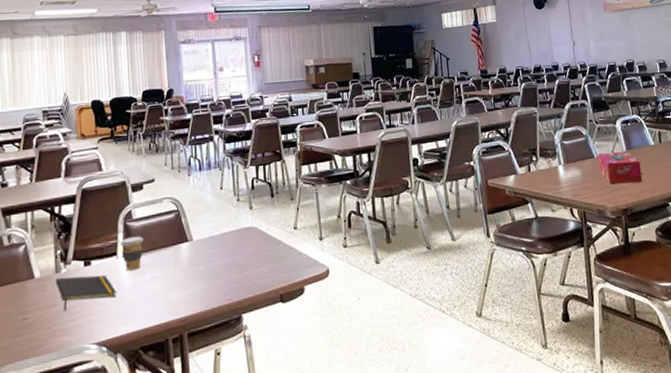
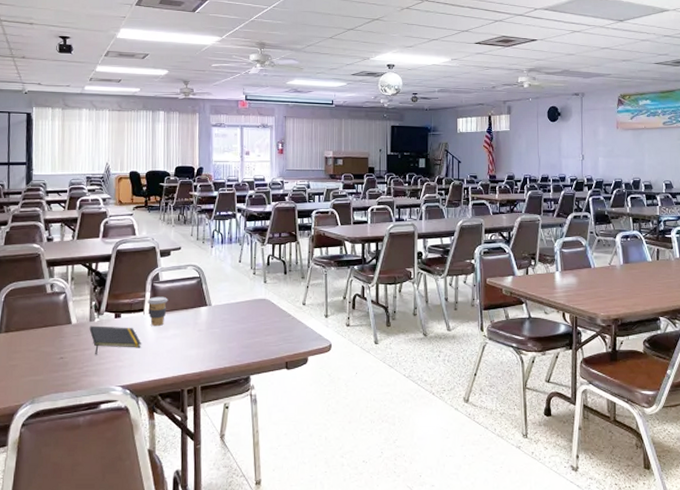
tissue box: present [598,151,643,184] -> none [594,264,637,295]

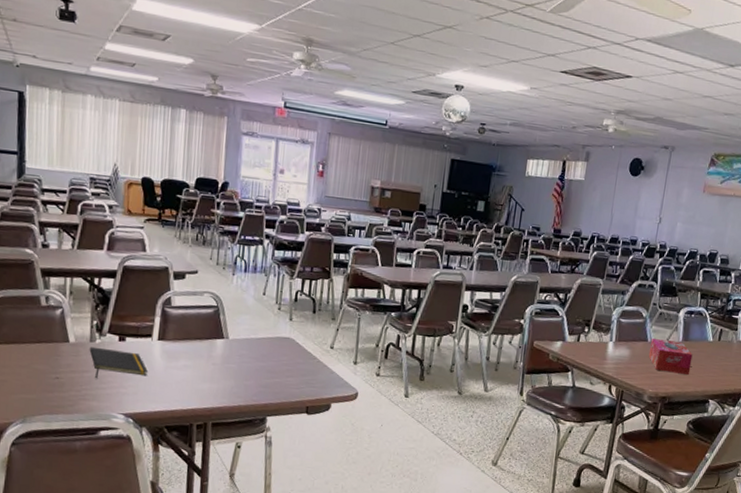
coffee cup: present [147,296,168,326] -> none [156,322,180,355]
tissue box: none [594,264,637,295] -> present [648,338,693,375]

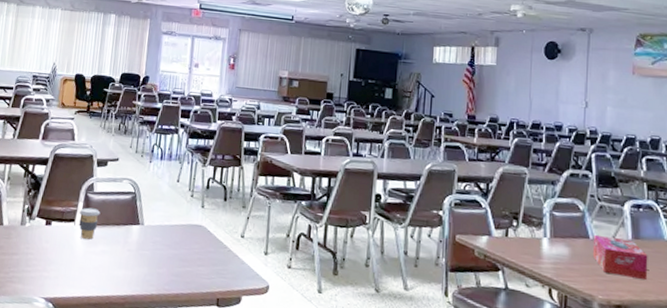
notepad: present [89,346,148,379] -> none [19,229,69,262]
coffee cup: none [156,322,180,355] -> present [79,207,101,240]

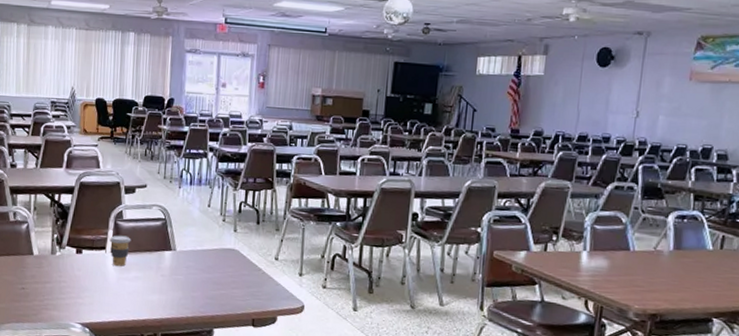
tissue box: present [592,234,648,280] -> none [631,246,688,289]

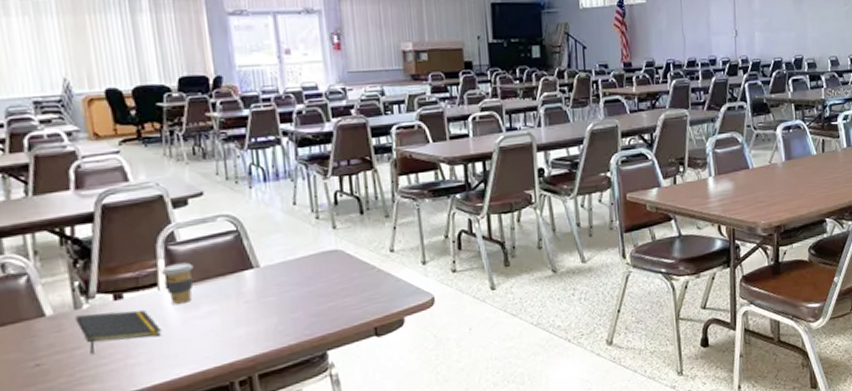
notepad: none [50,259,102,290] -> present [75,310,161,355]

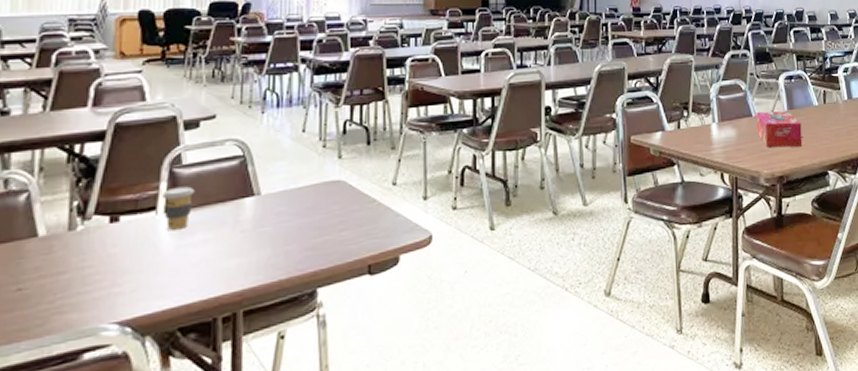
notepad: present [75,310,161,355] -> none [67,234,151,281]
tissue box: none [753,162,800,198] -> present [755,111,803,148]

